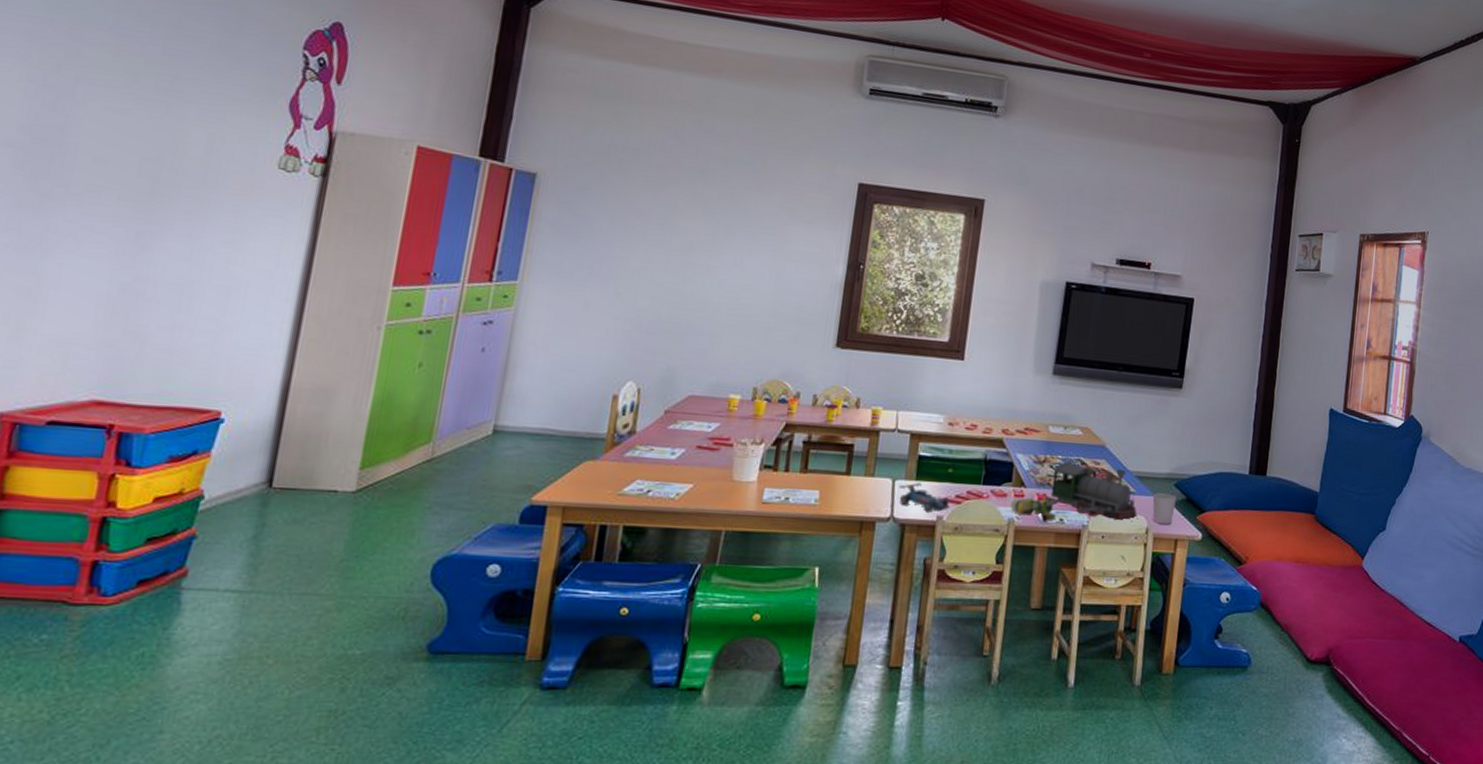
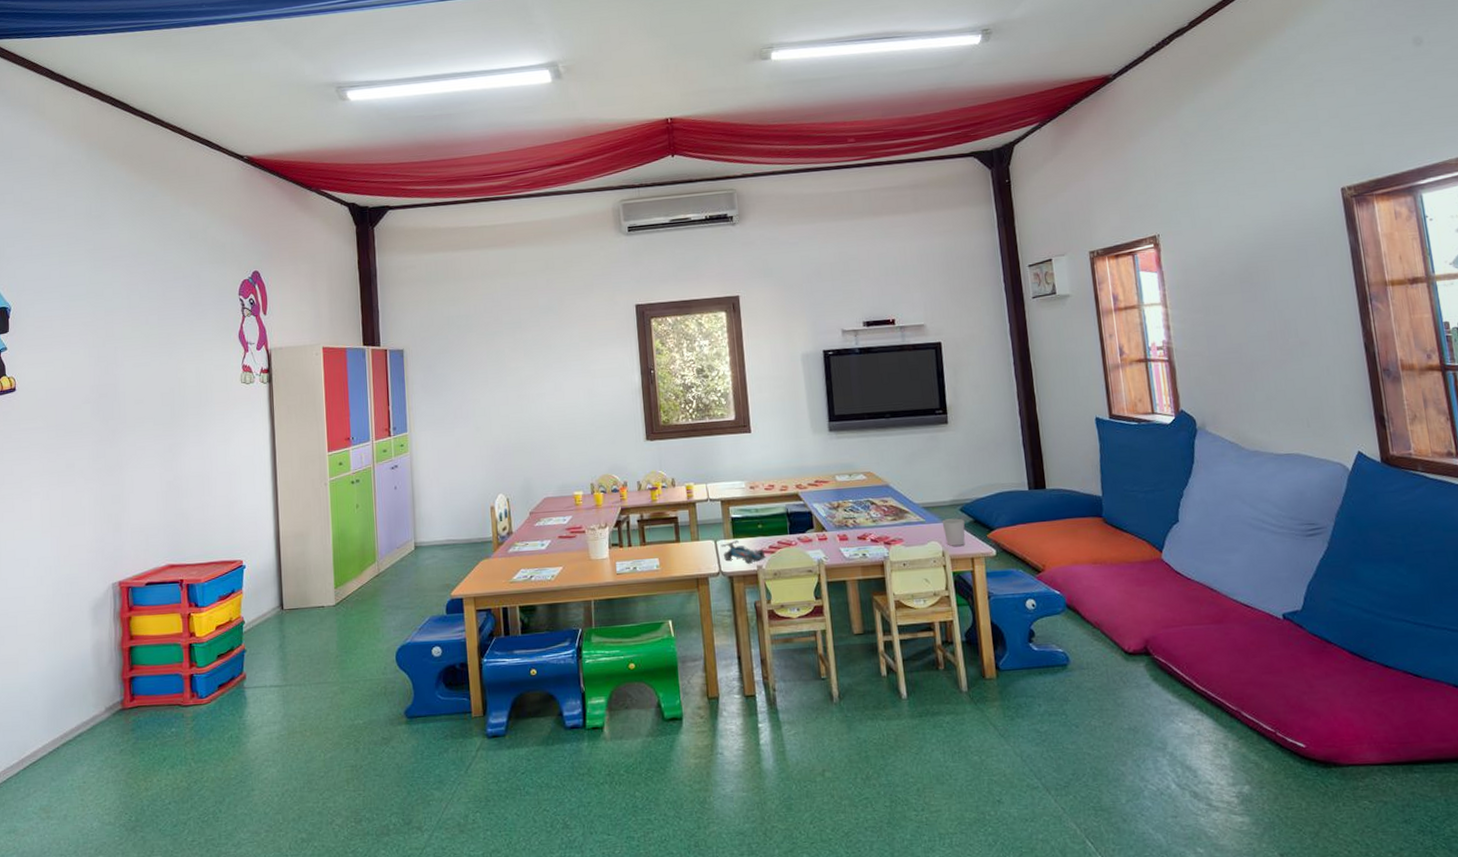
toy dinosaur: present [1011,496,1058,522] -> none [817,536,859,559]
toy train: present [1050,462,1138,522] -> none [846,503,933,549]

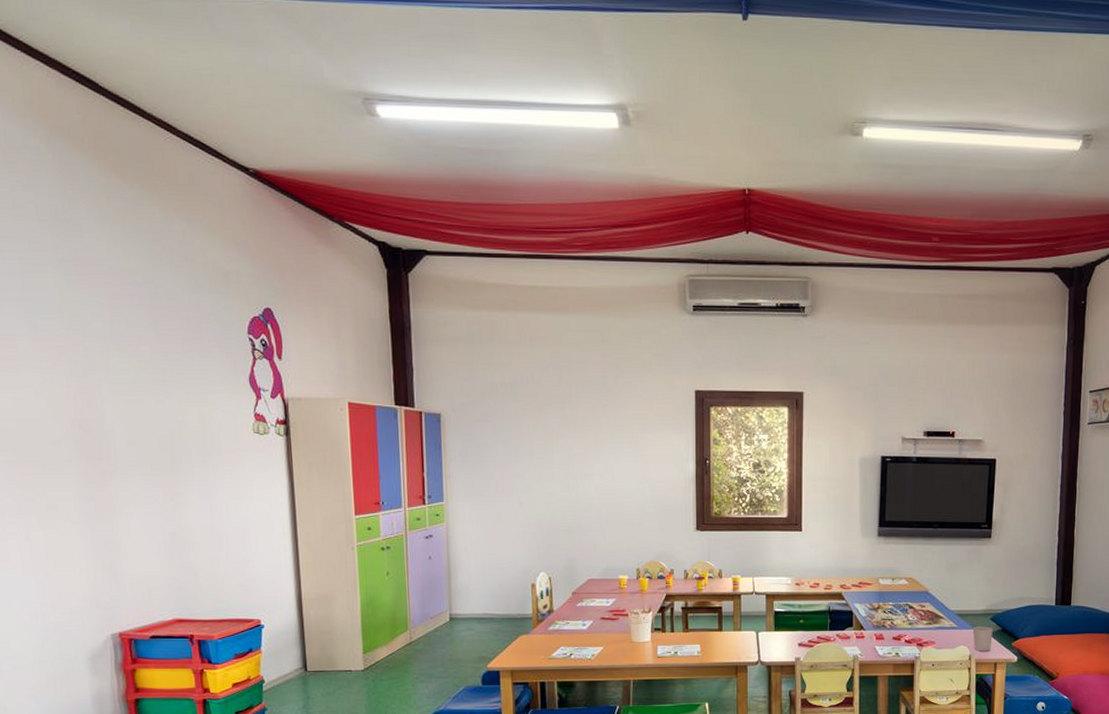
toy car: present [721,540,766,564] -> none [762,632,804,655]

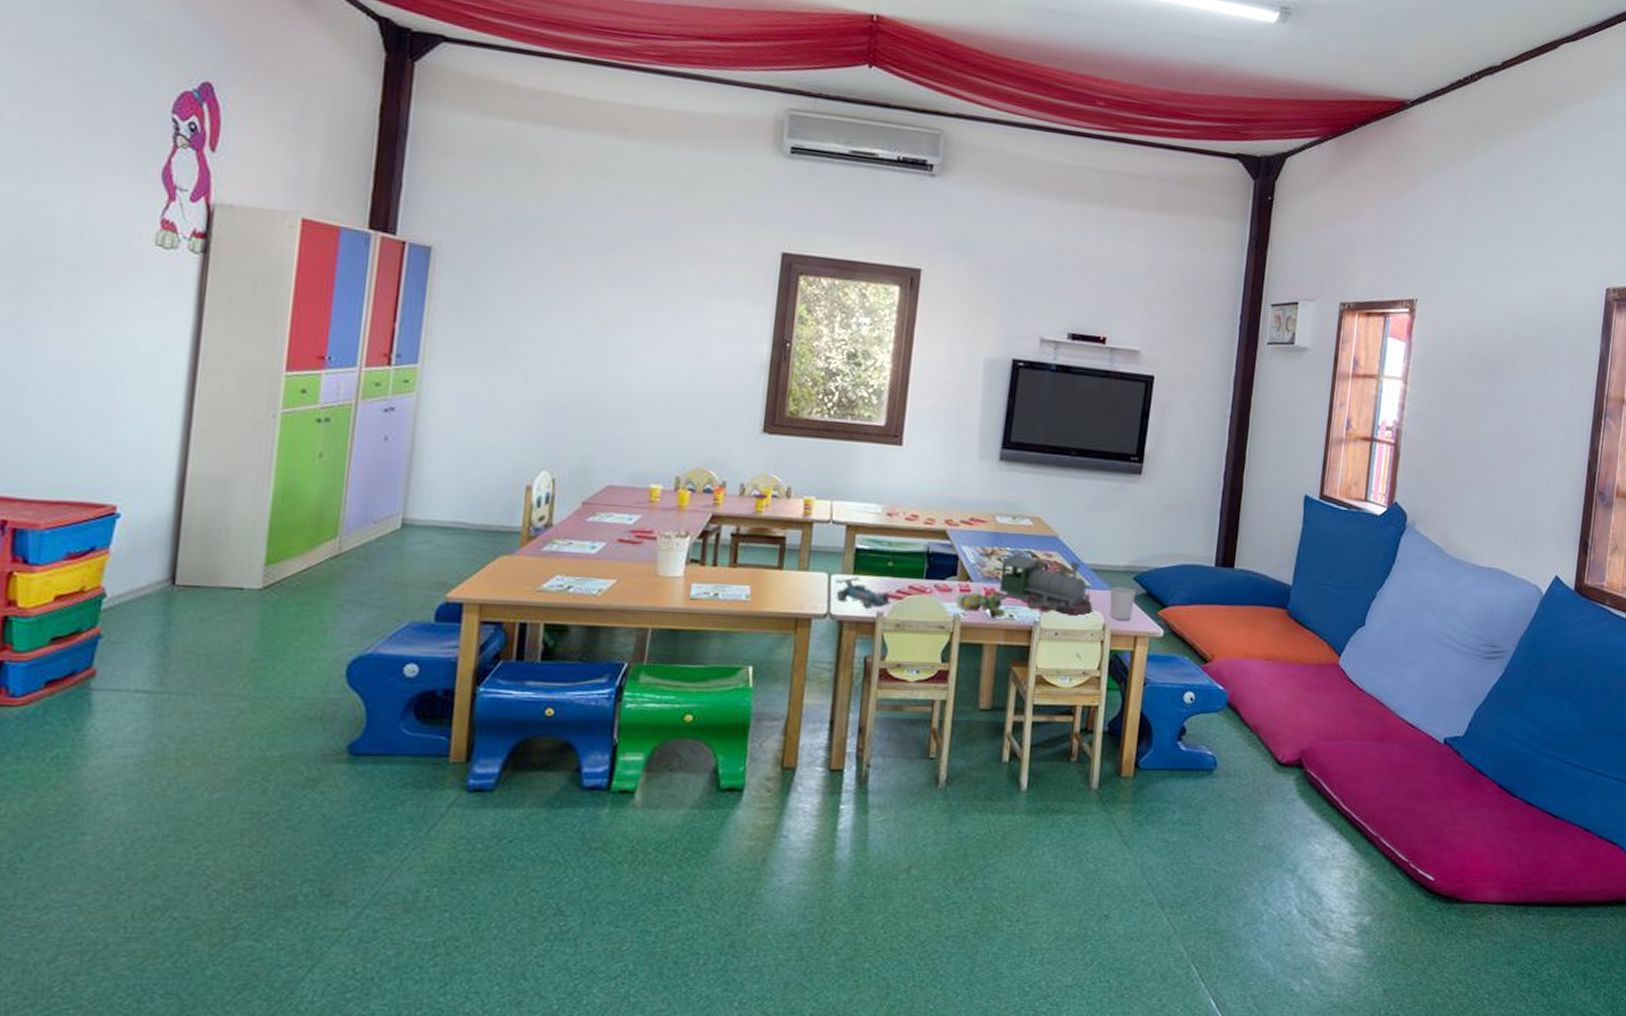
toy car: none [762,632,804,655] -> present [835,576,890,608]
toy dinosaur: none [854,636,893,657] -> present [956,591,1007,619]
toy train: none [885,607,962,652] -> present [999,554,1094,618]

